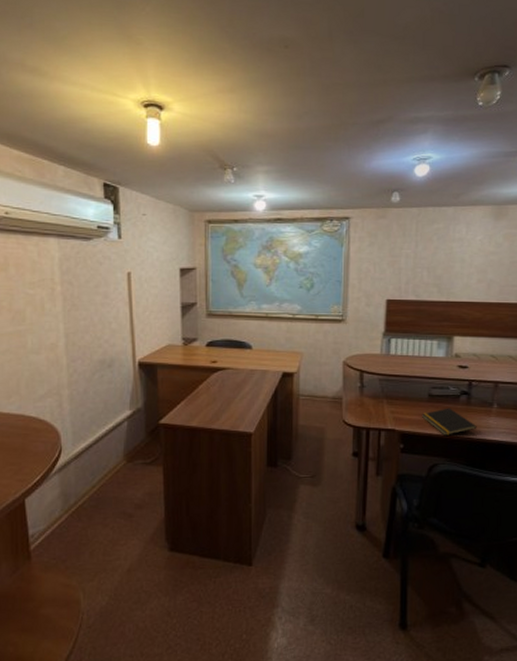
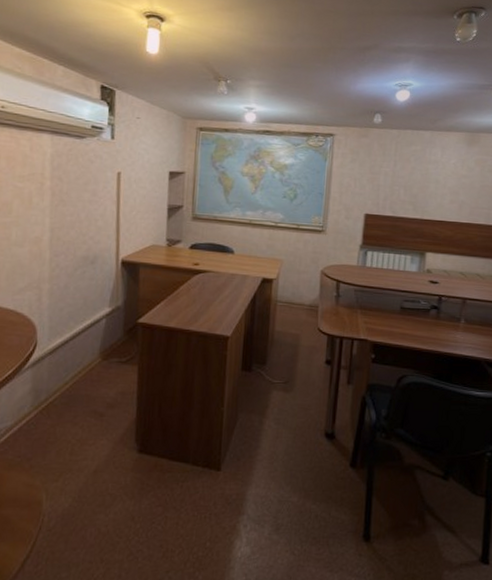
notepad: present [422,408,477,435] -> none [394,321,445,348]

